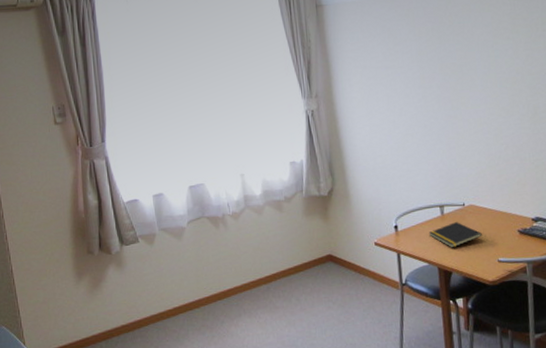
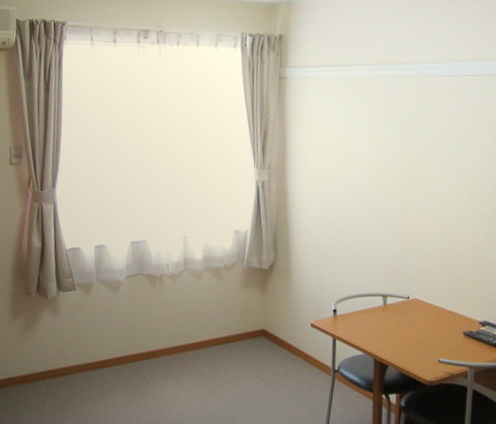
notepad: present [429,222,482,248] -> none [369,314,424,341]

